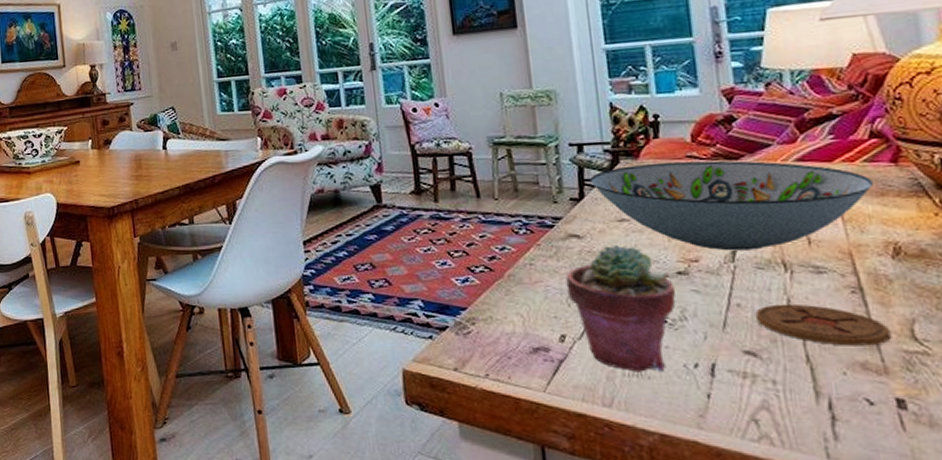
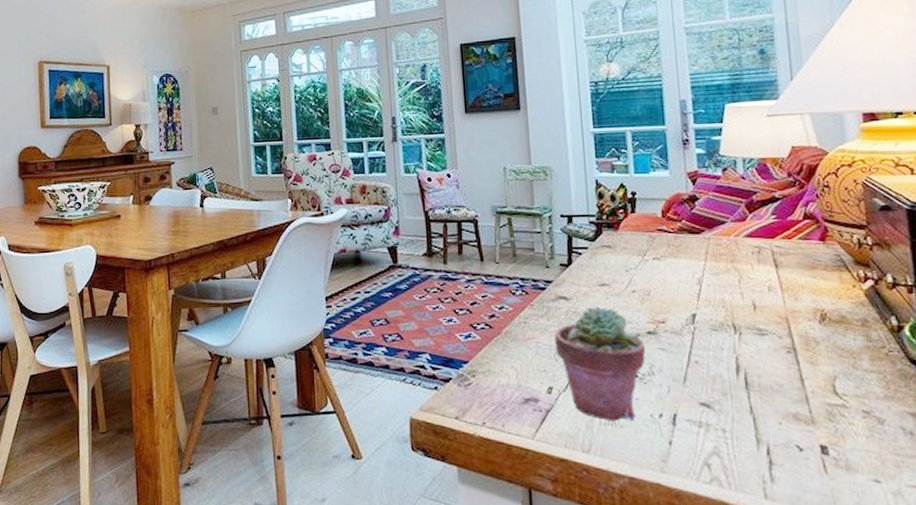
decorative bowl: present [589,160,874,251] -> none [576,234,807,314]
coaster: present [755,304,892,346] -> none [709,361,818,399]

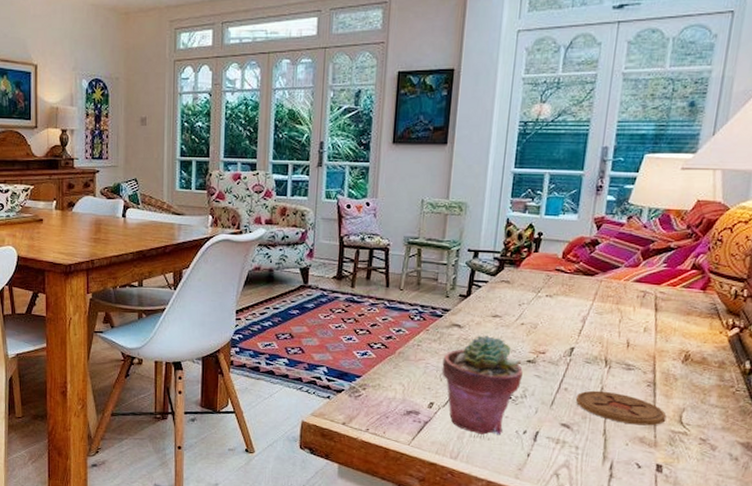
coaster: none [709,361,818,399] -> present [575,390,667,426]

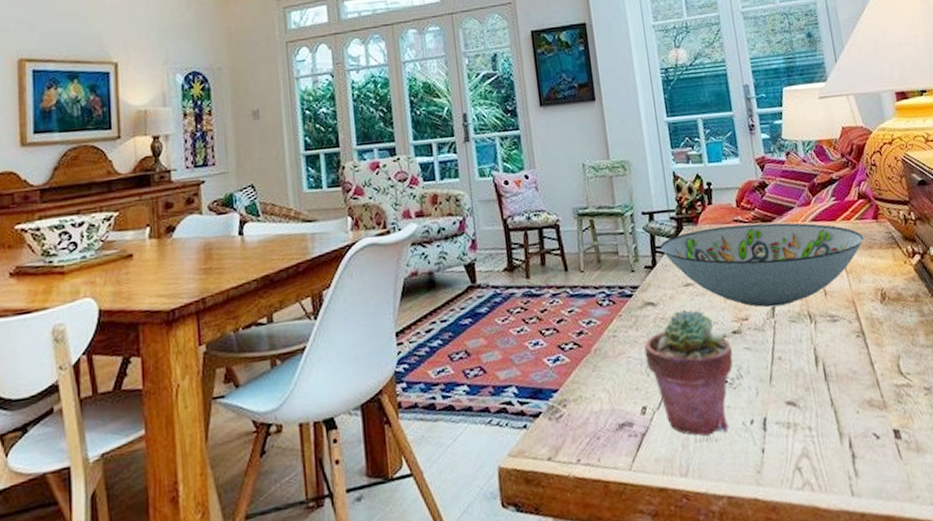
decorative bowl: none [477,272,685,348] -> present [659,222,864,308]
coaster: present [575,390,667,426] -> none [792,351,886,387]

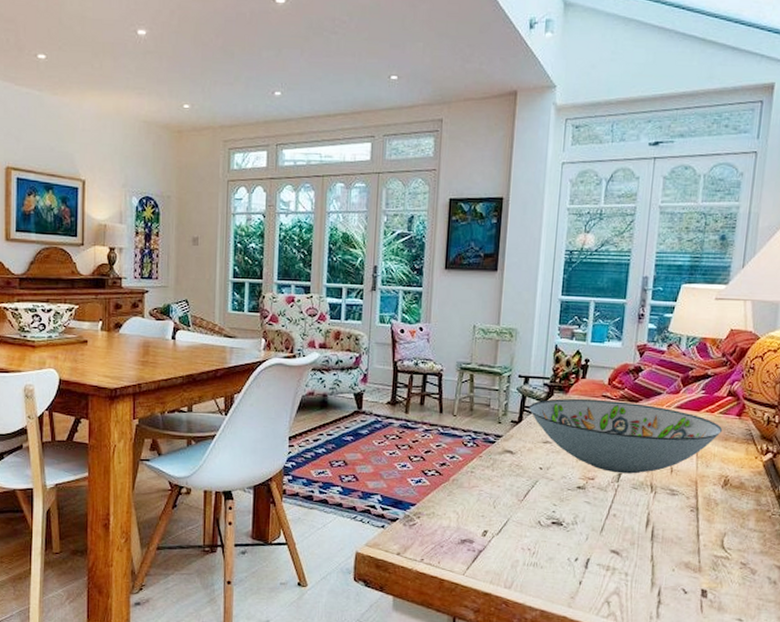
potted succulent: present [644,309,733,437] -> none [495,461,573,563]

